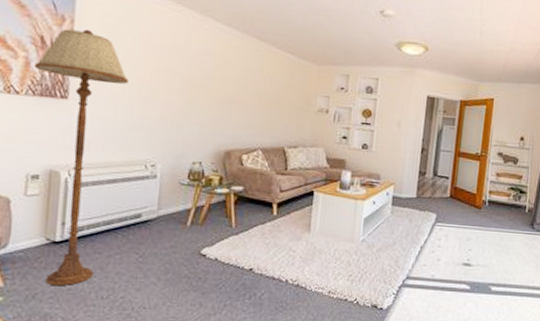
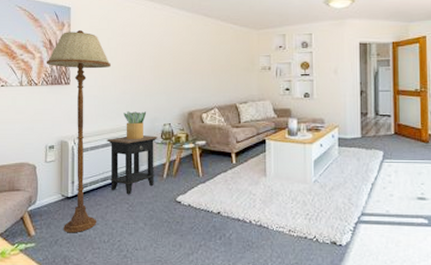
side table: none [114,171,185,244] -> present [106,135,159,195]
potted plant: none [140,142,172,178] -> present [123,111,147,139]

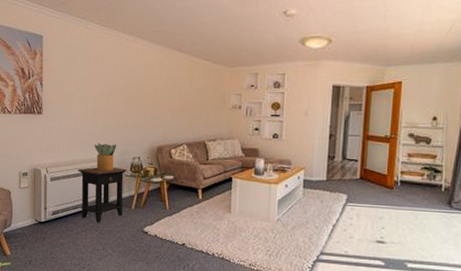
floor lamp: present [46,30,111,233] -> none [19,60,82,256]

